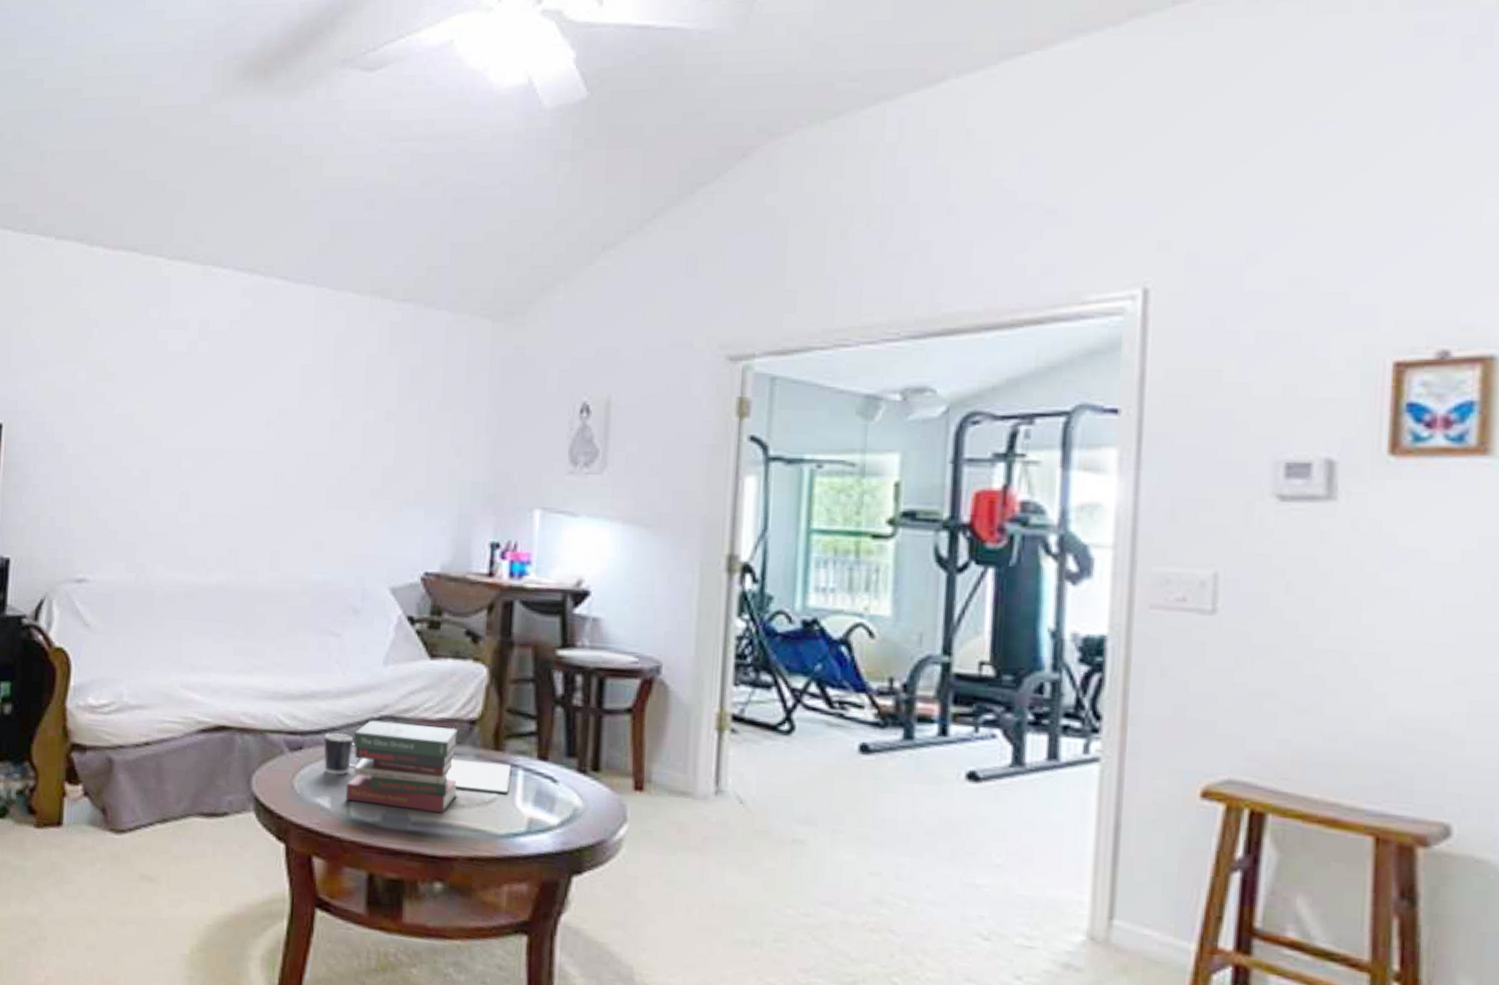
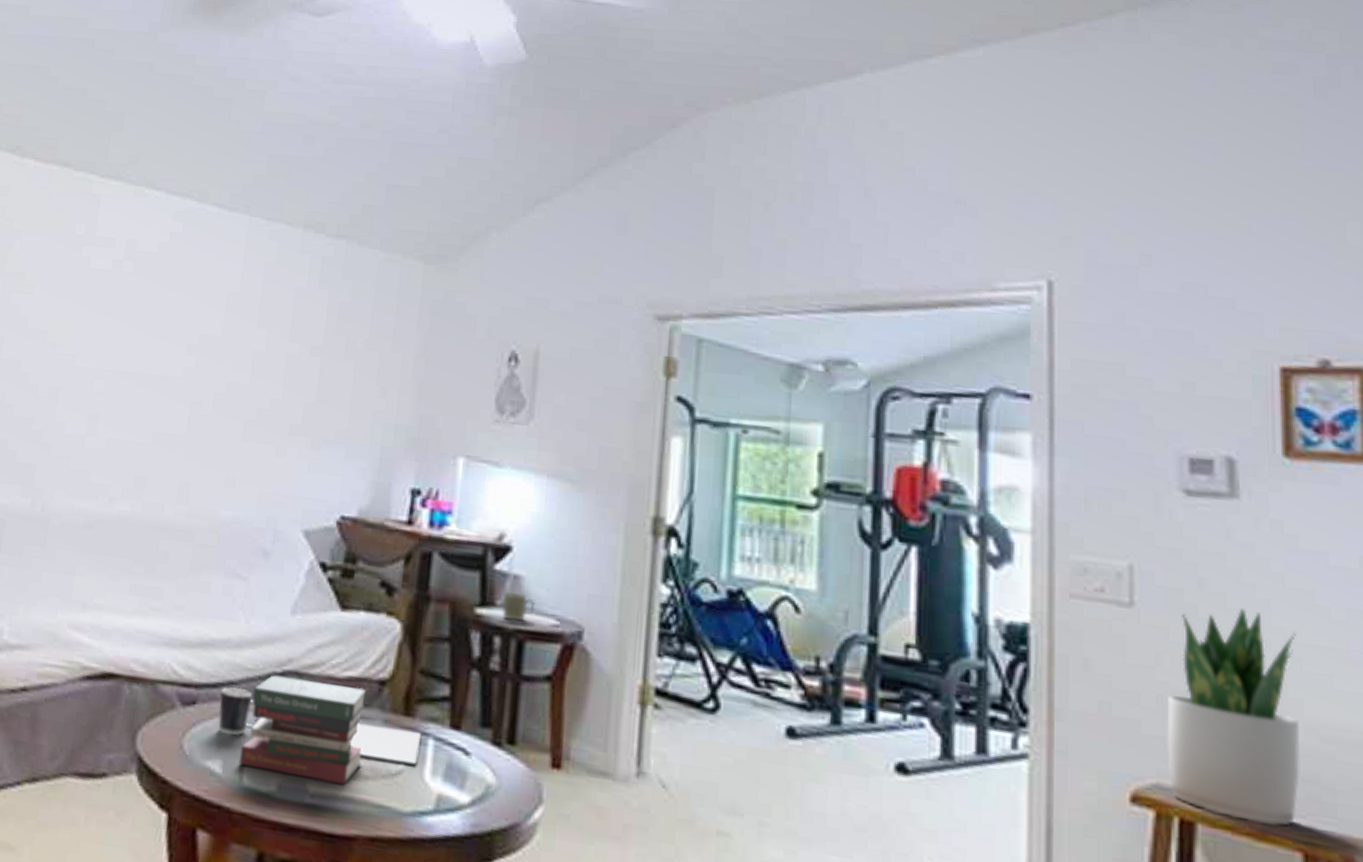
mug: none [582,633,614,660] -> present [502,591,535,621]
planter: none [1241,608,1386,813] -> present [1167,607,1301,826]

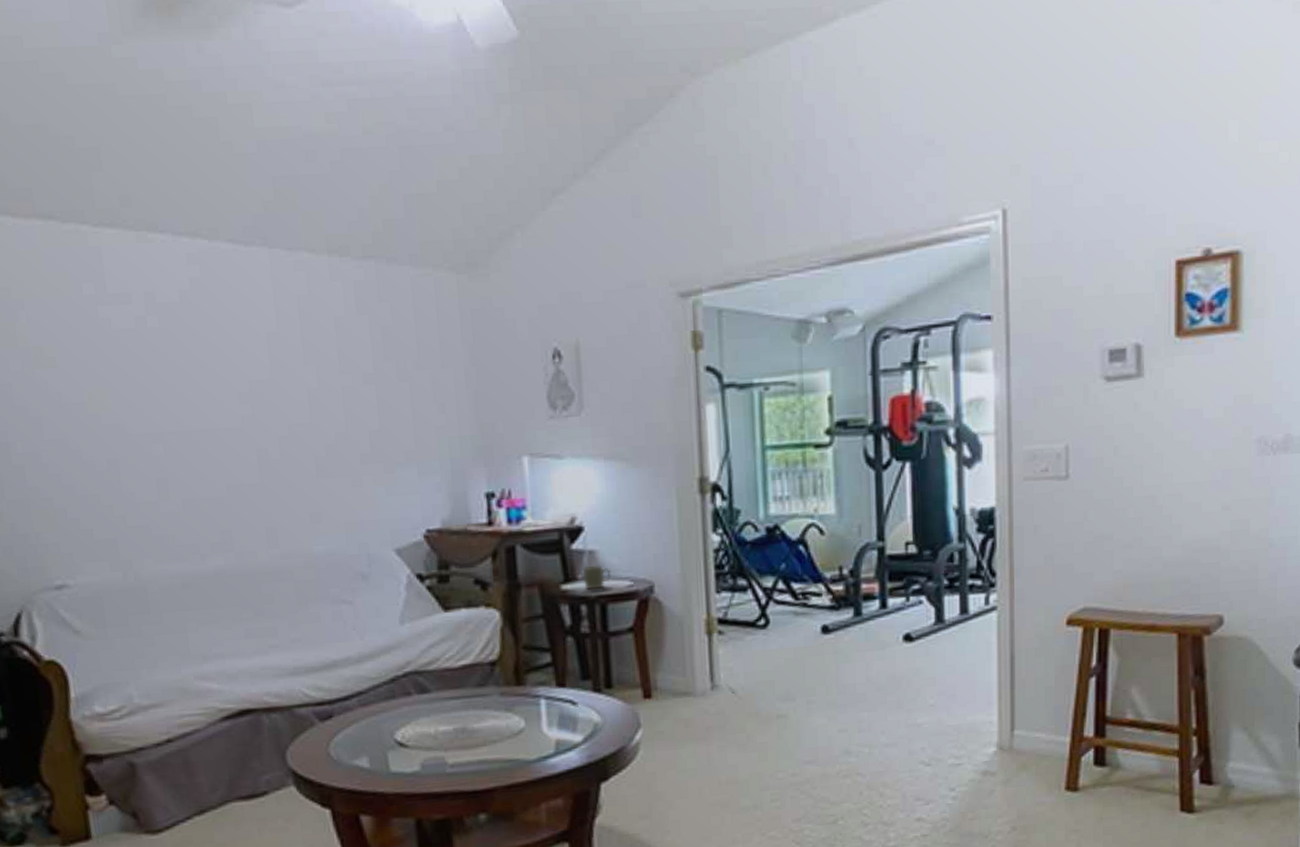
mug: present [218,687,259,735] -> none [352,695,392,735]
books: present [238,674,366,784] -> none [381,672,488,757]
magazine: present [351,723,422,765] -> none [476,696,535,727]
planter: present [1167,607,1301,826] -> none [1091,463,1179,620]

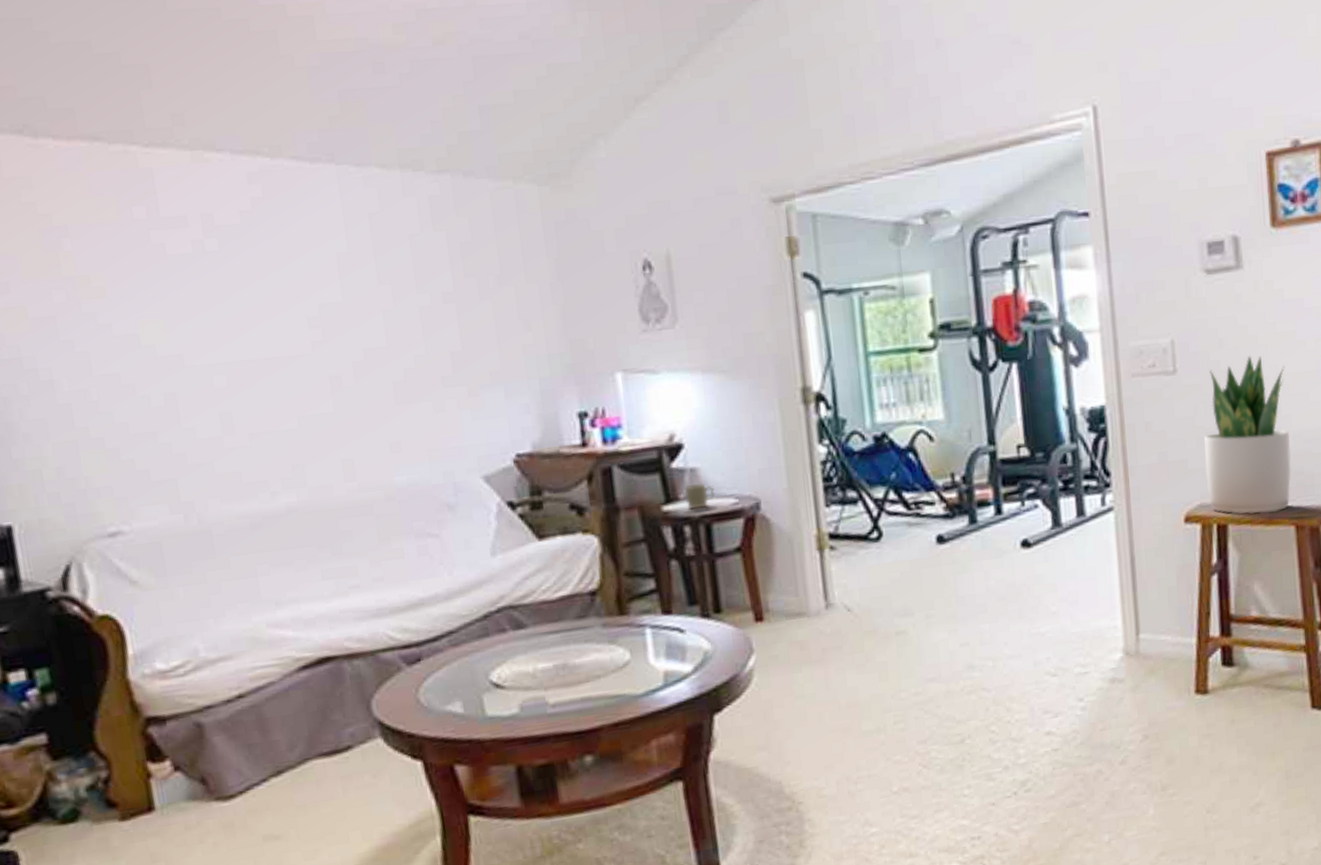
planter: none [1091,463,1179,620] -> present [1204,355,1291,514]

